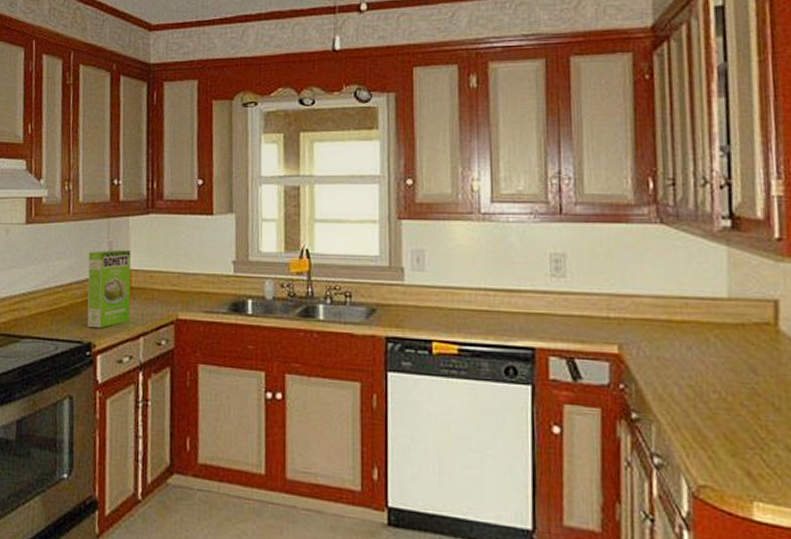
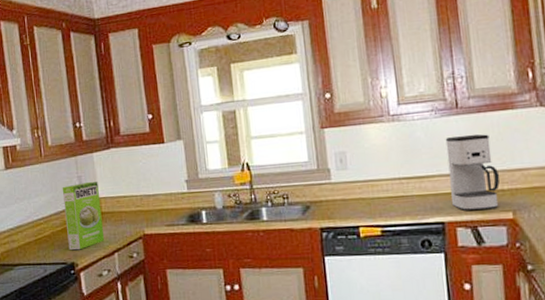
coffee maker: none [544,247,606,339] -> present [445,134,500,211]

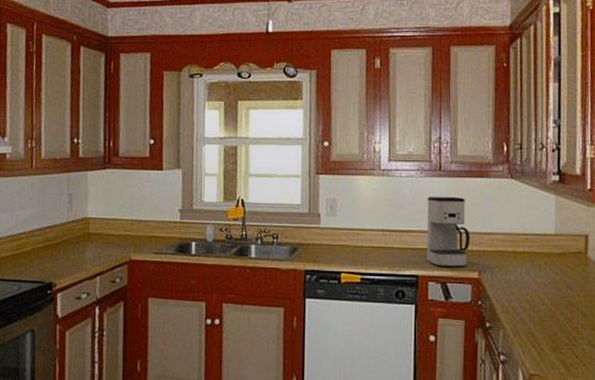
cake mix box: present [62,182,105,251] -> none [48,201,89,270]

